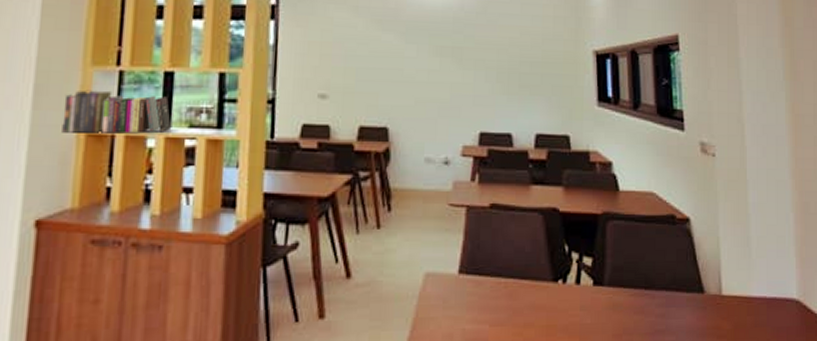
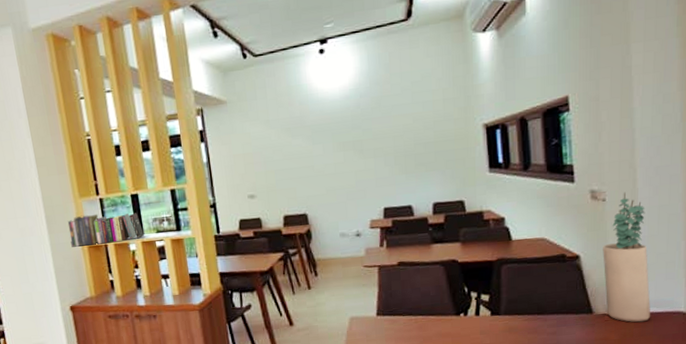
vase: none [713,149,764,309] -> present [603,192,651,323]

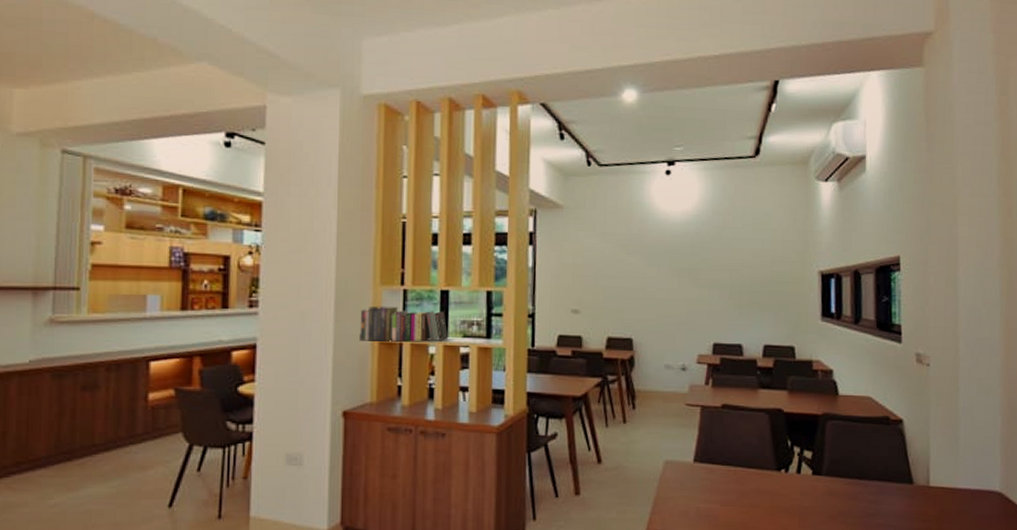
vase: present [603,192,651,323] -> none [925,359,969,499]

